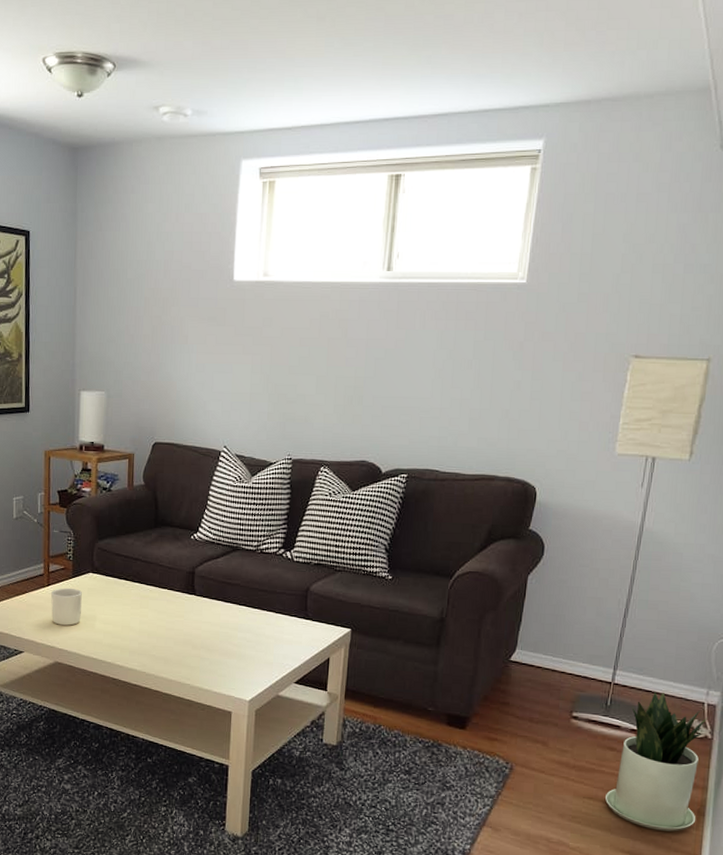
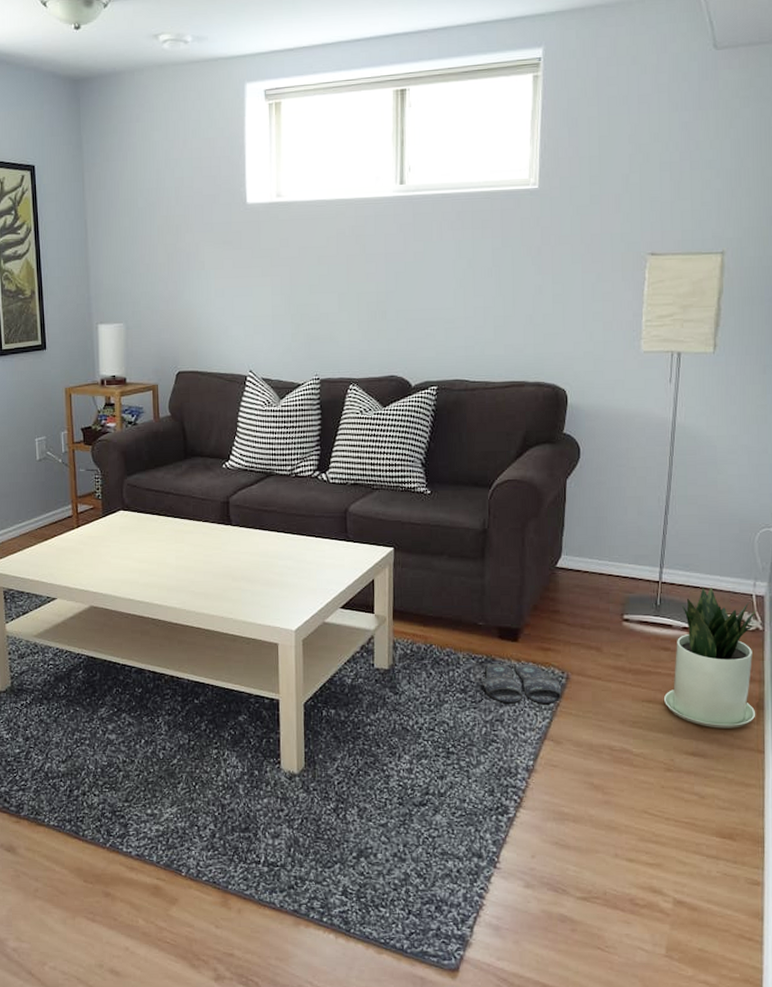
mug: present [51,587,82,626] -> none [82,528,114,567]
slippers: none [425,749,505,793] -> present [480,664,562,705]

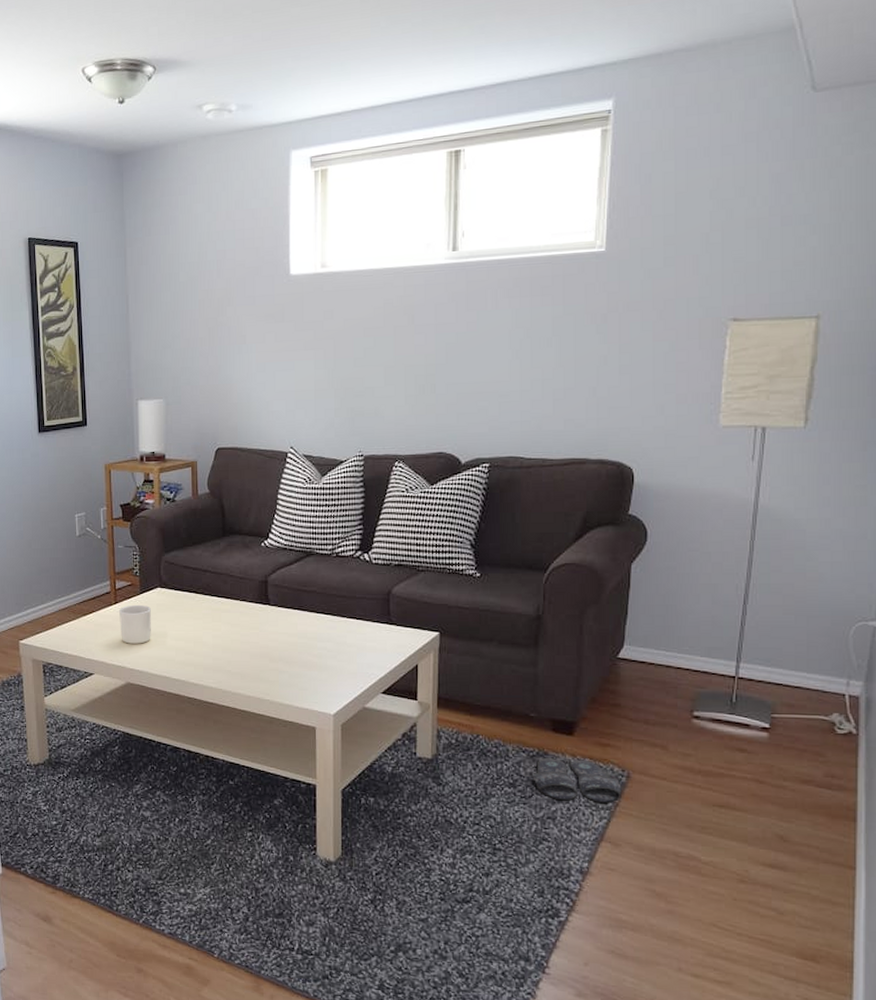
mug: none [82,528,114,567] -> present [119,604,151,644]
planter: present [663,588,758,729] -> none [737,685,851,841]

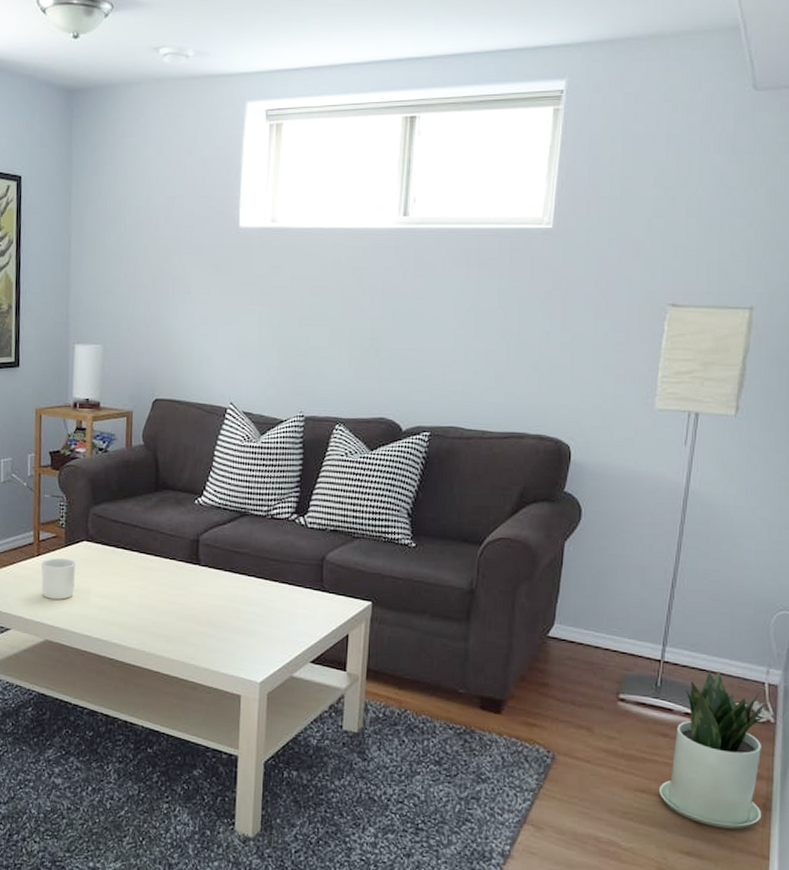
slippers: present [531,758,622,804] -> none [457,736,546,786]
planter: none [737,685,851,841] -> present [658,671,770,829]

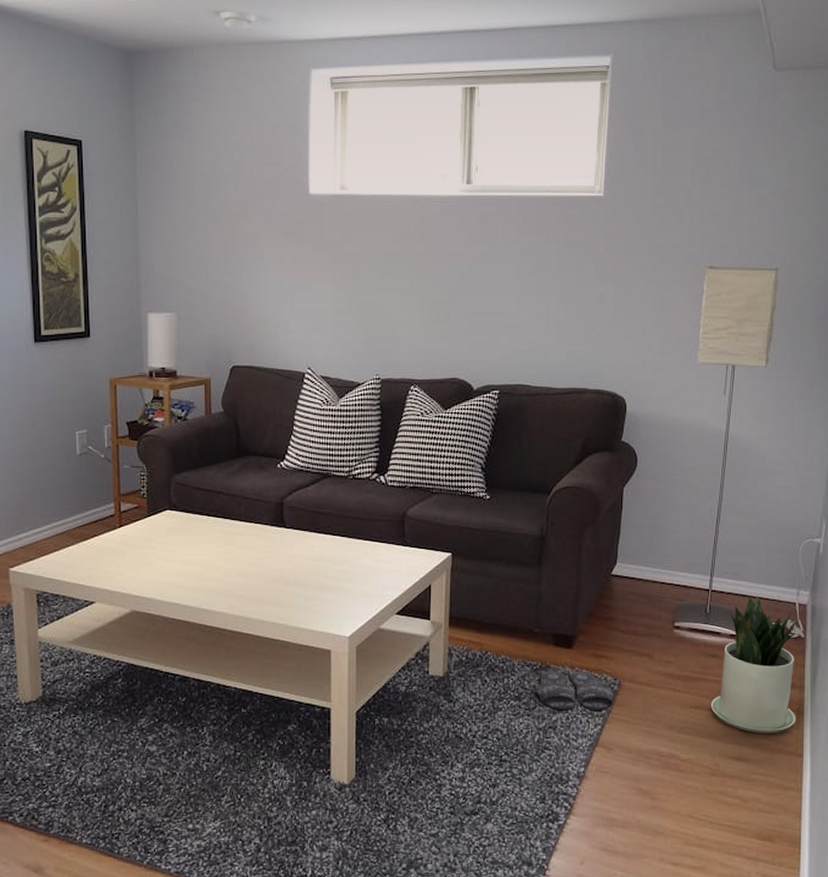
mug: present [41,557,75,600] -> none [124,528,159,570]
slippers: none [457,736,546,786] -> present [535,671,614,711]

